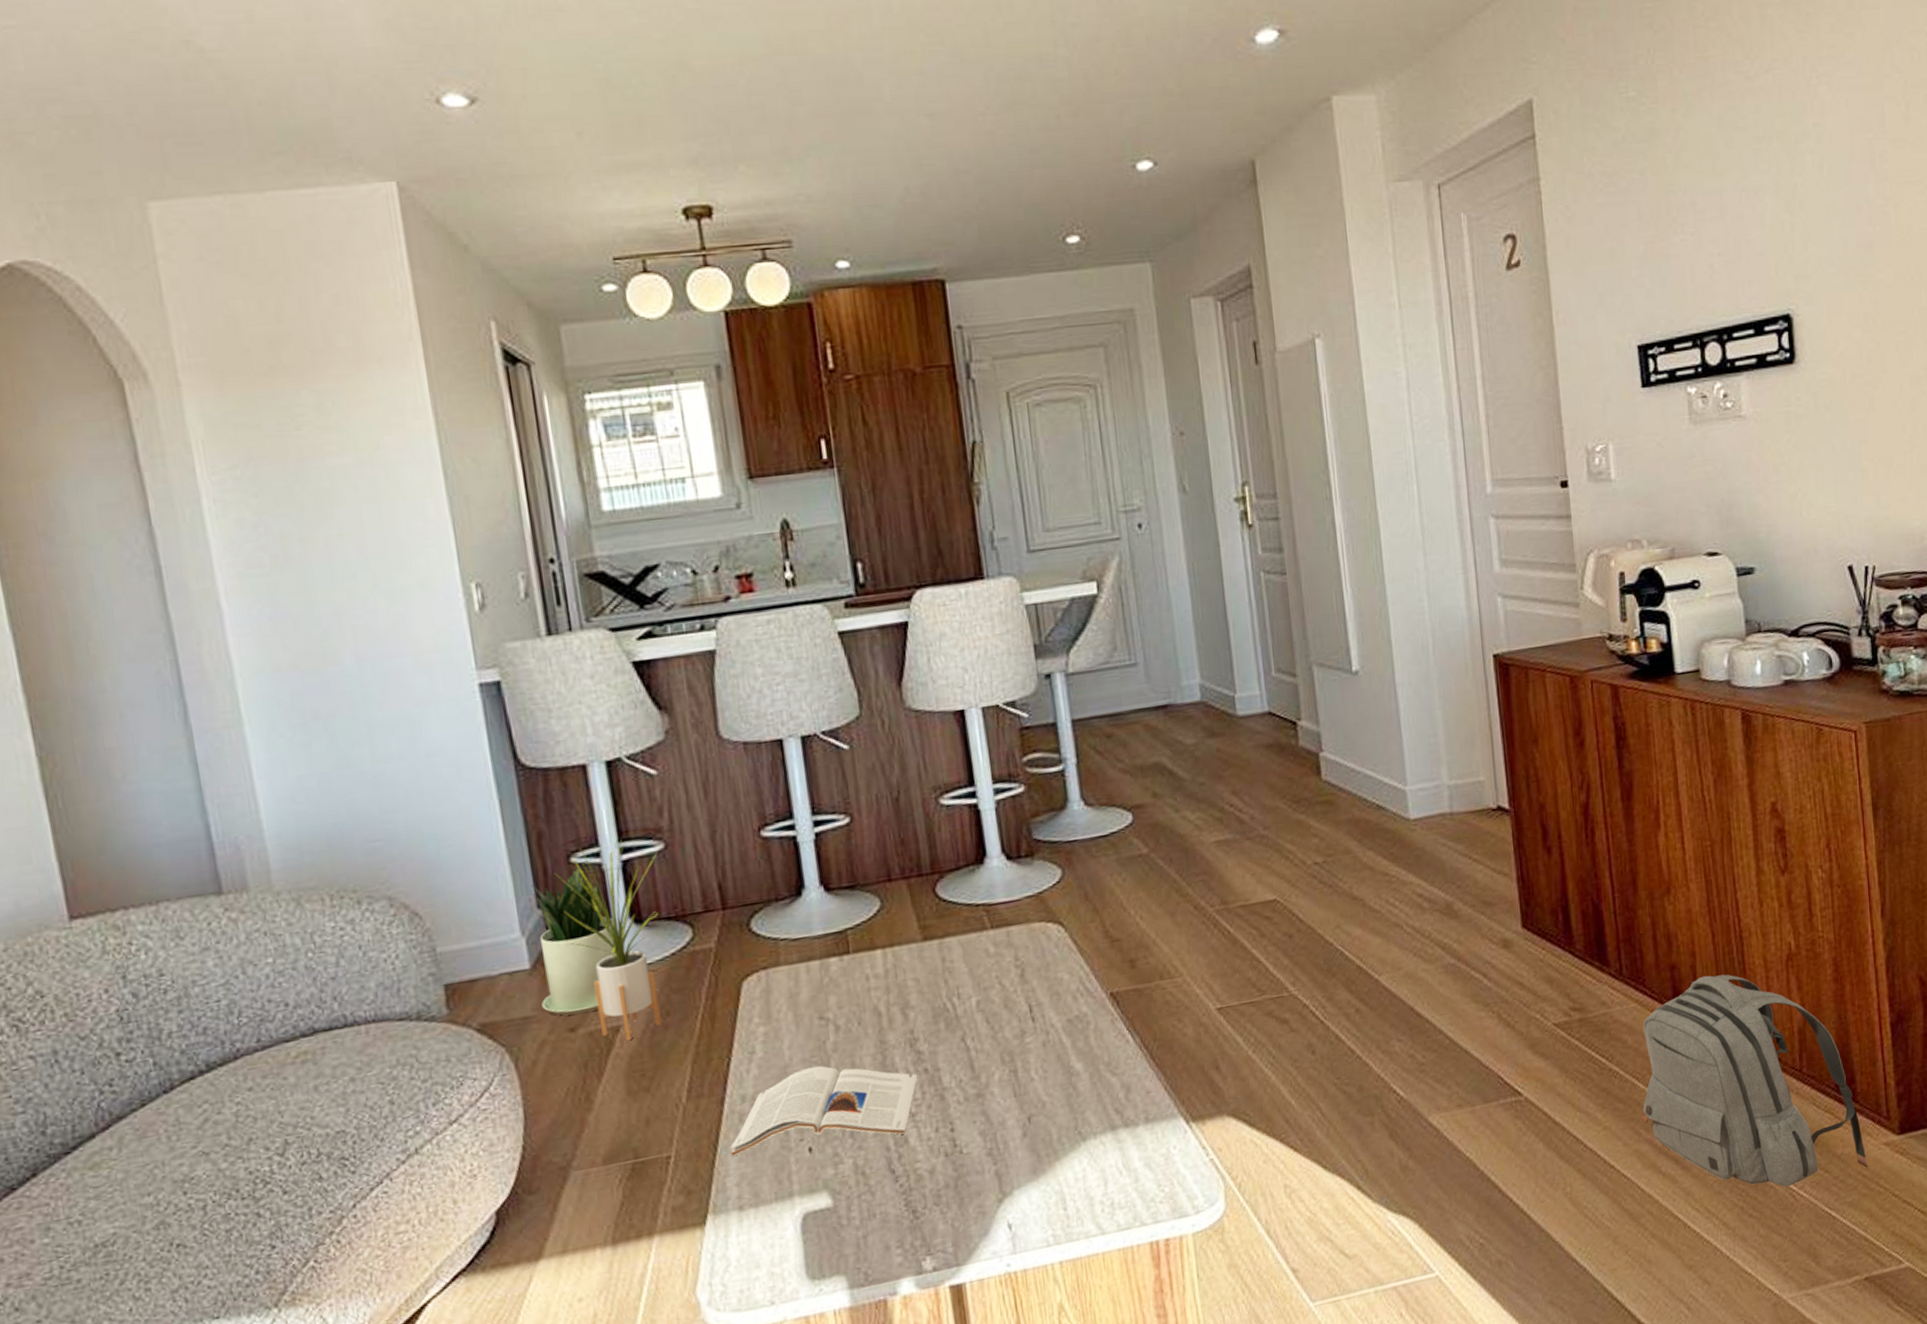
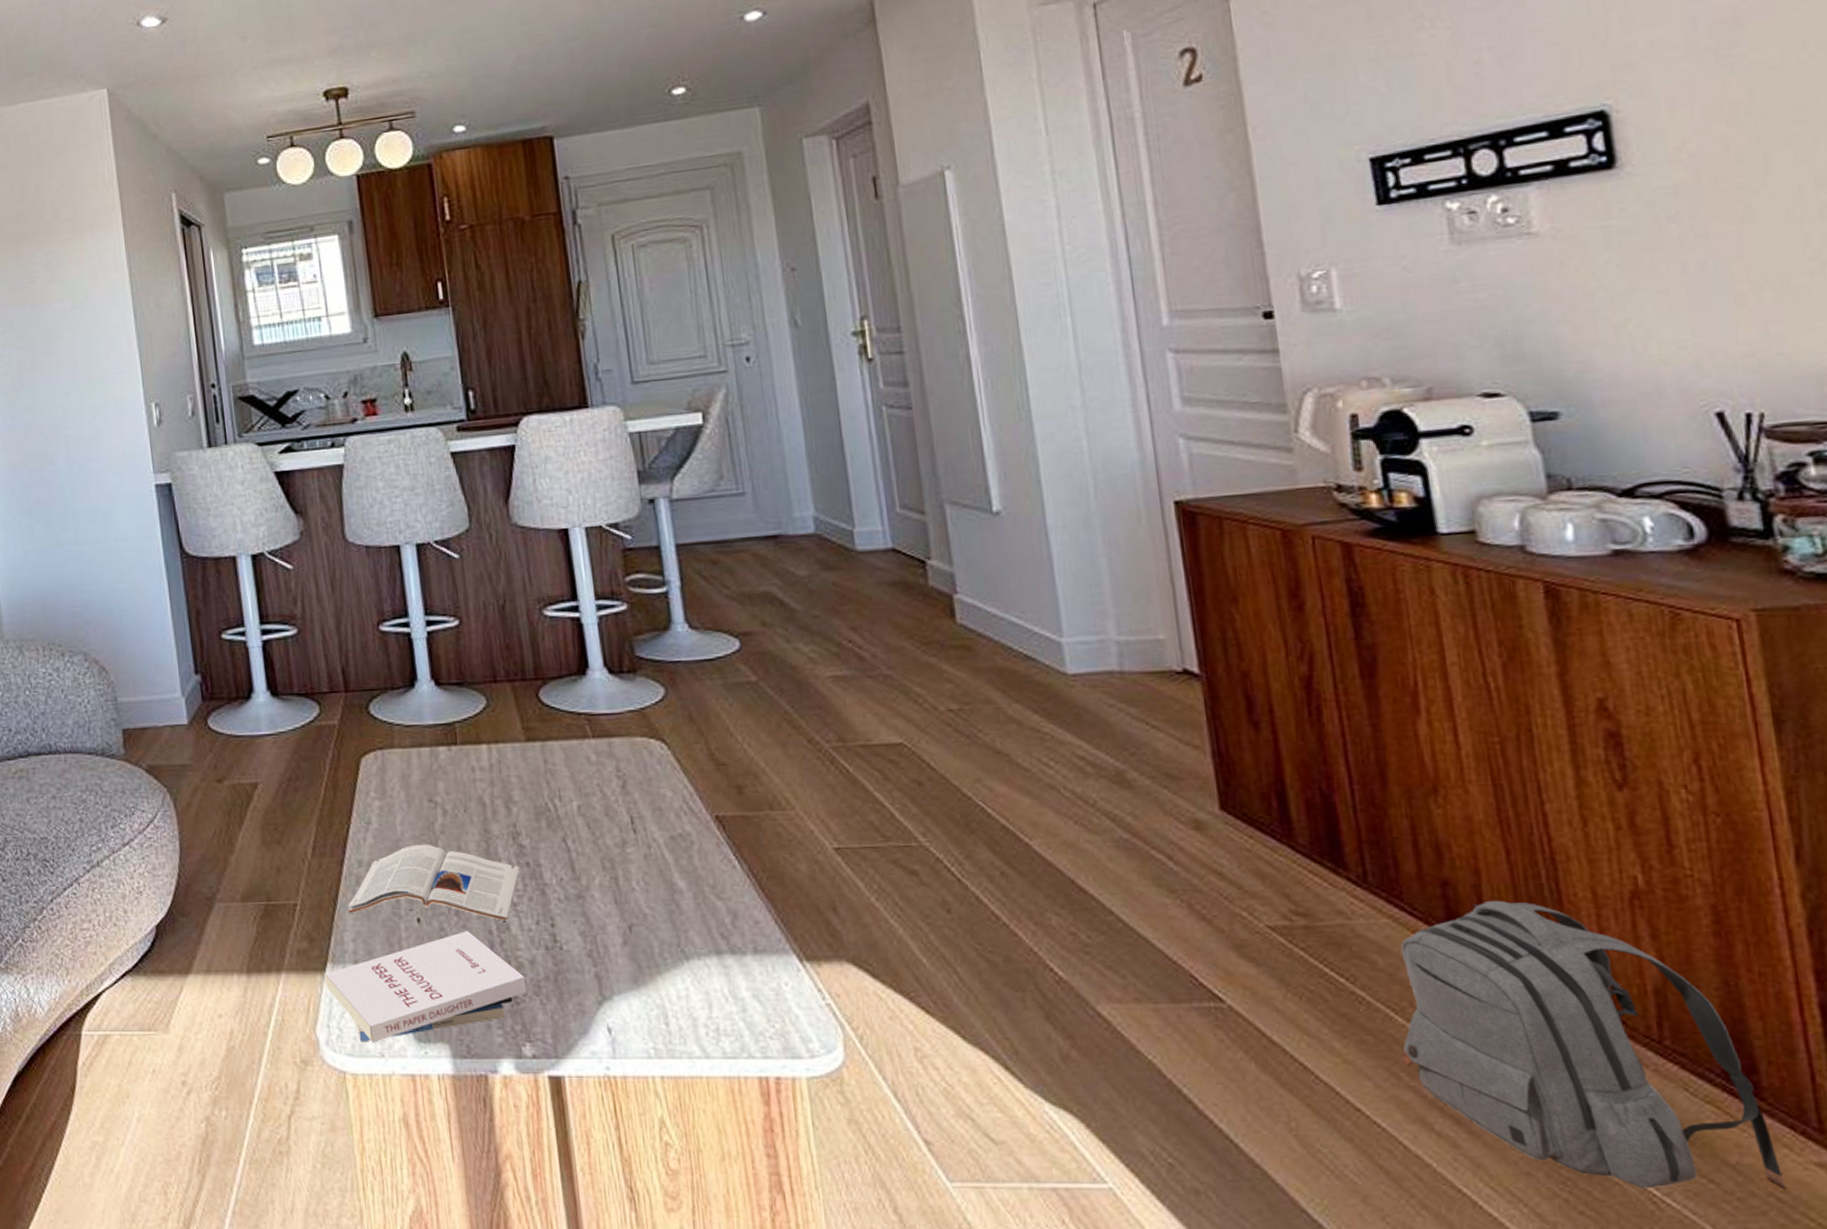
planter: present [532,868,616,1016] -> none [191,643,256,769]
house plant: present [553,839,661,1042] -> none [208,622,292,797]
books: none [705,1152,927,1294] -> present [324,931,528,1042]

